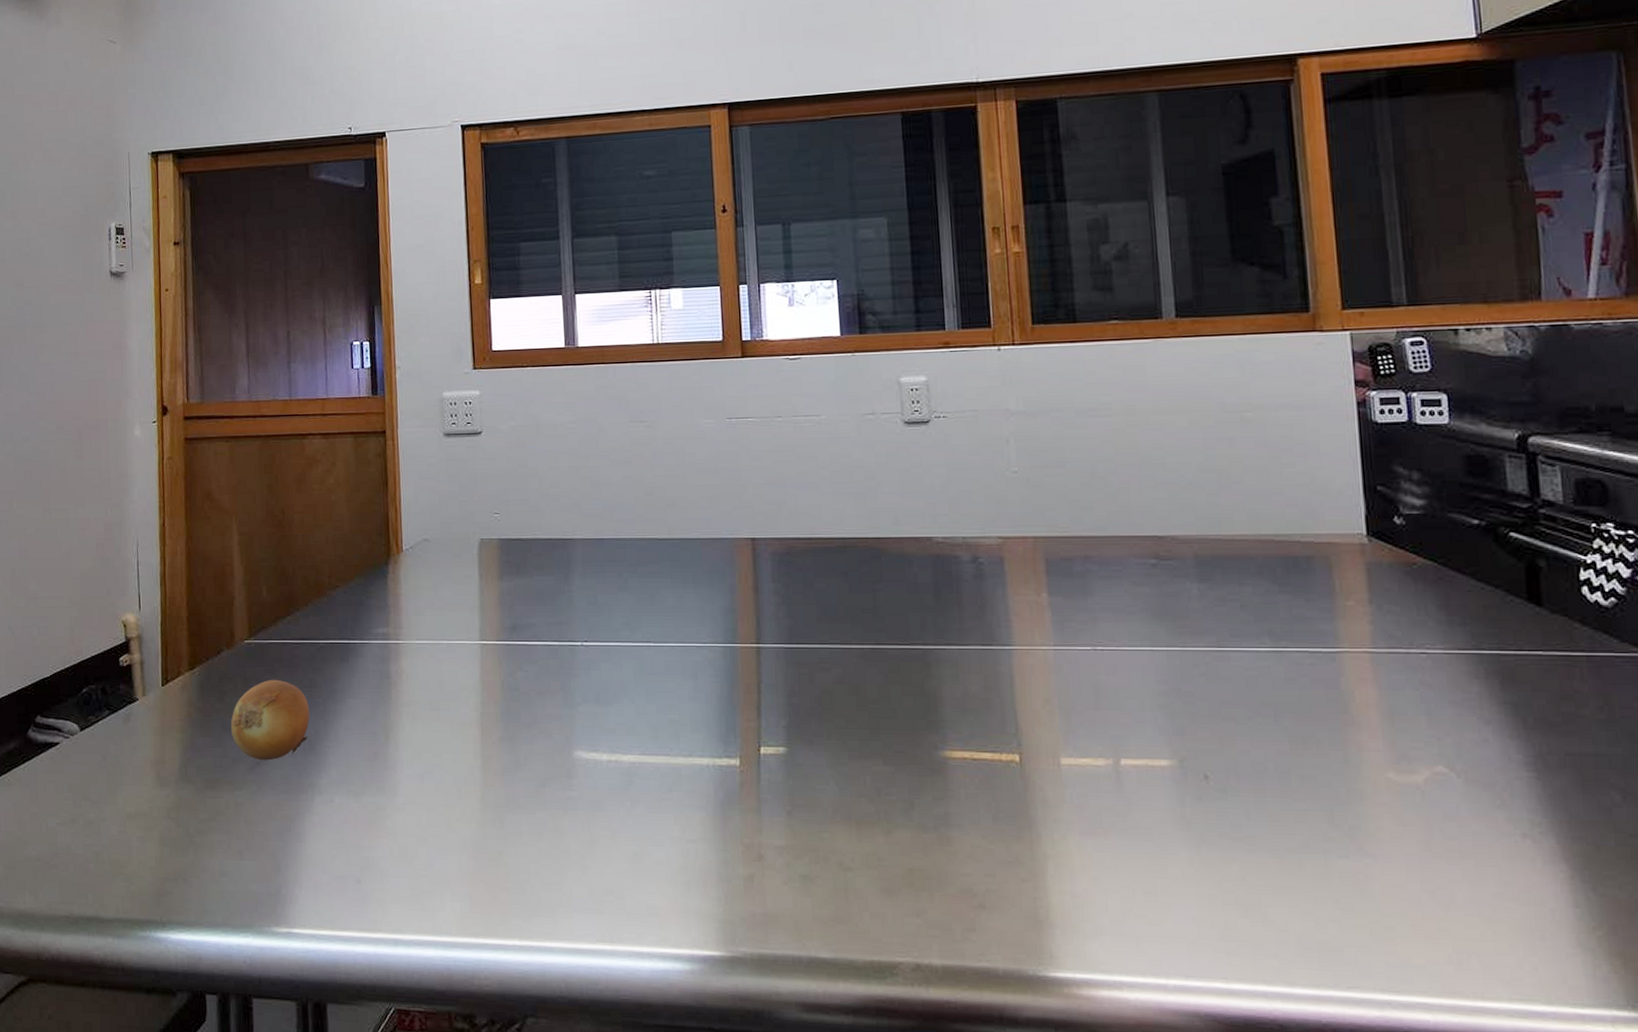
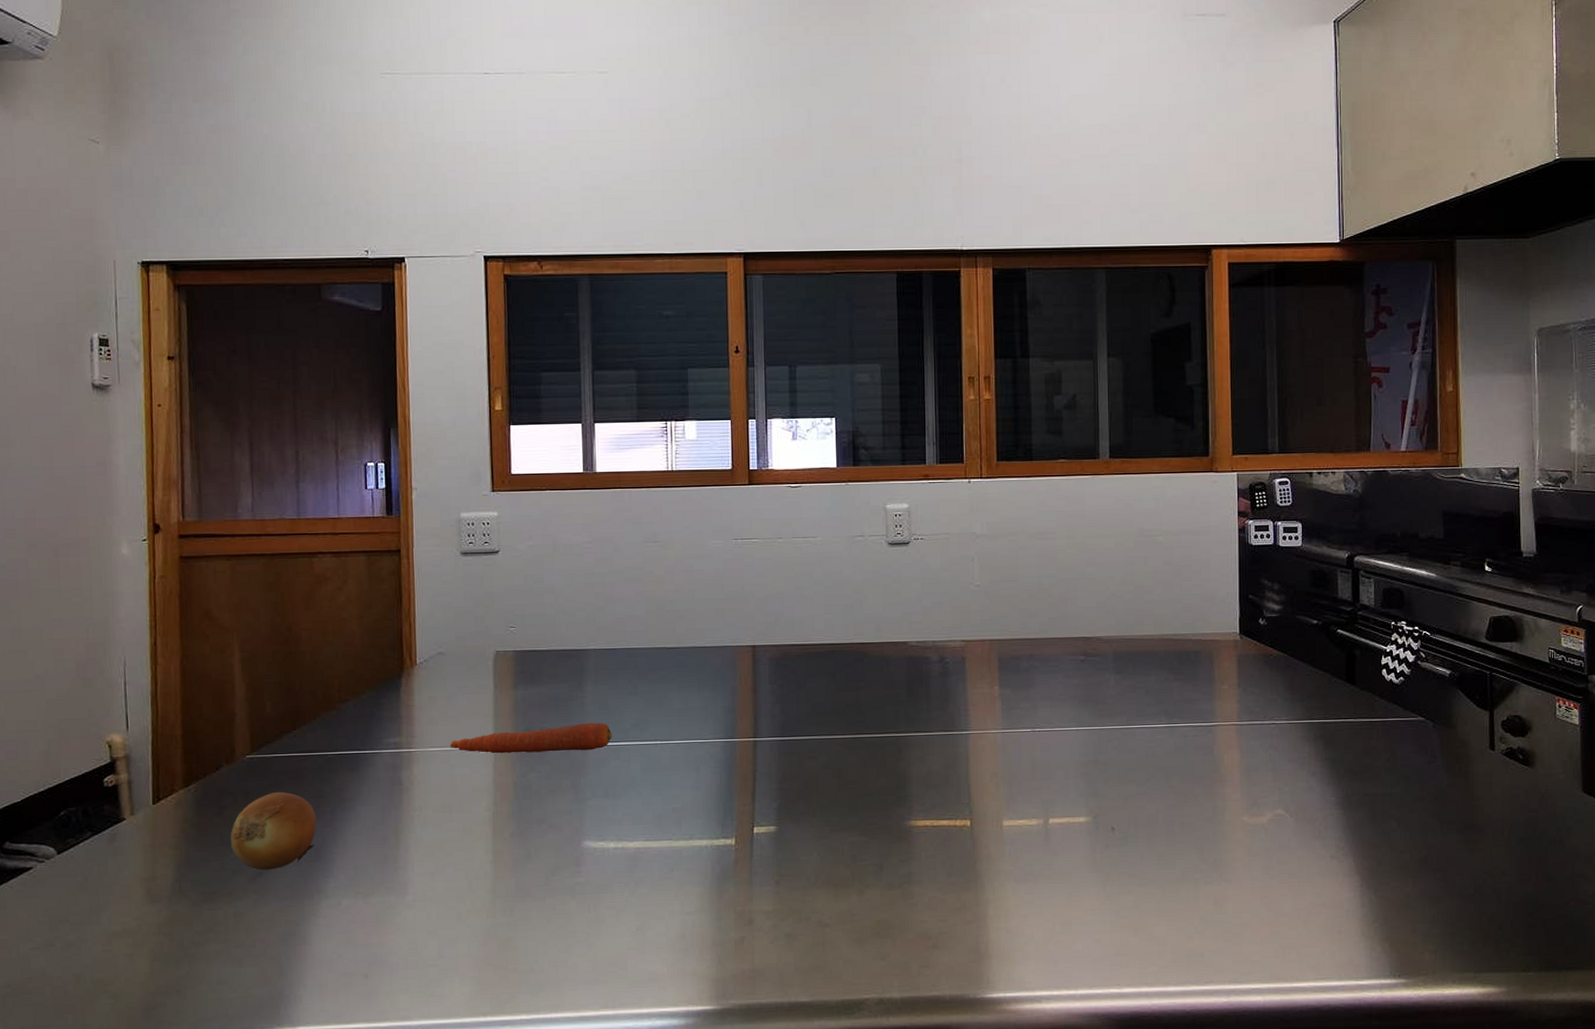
carrot: none [436,619,602,650] -> present [449,722,612,754]

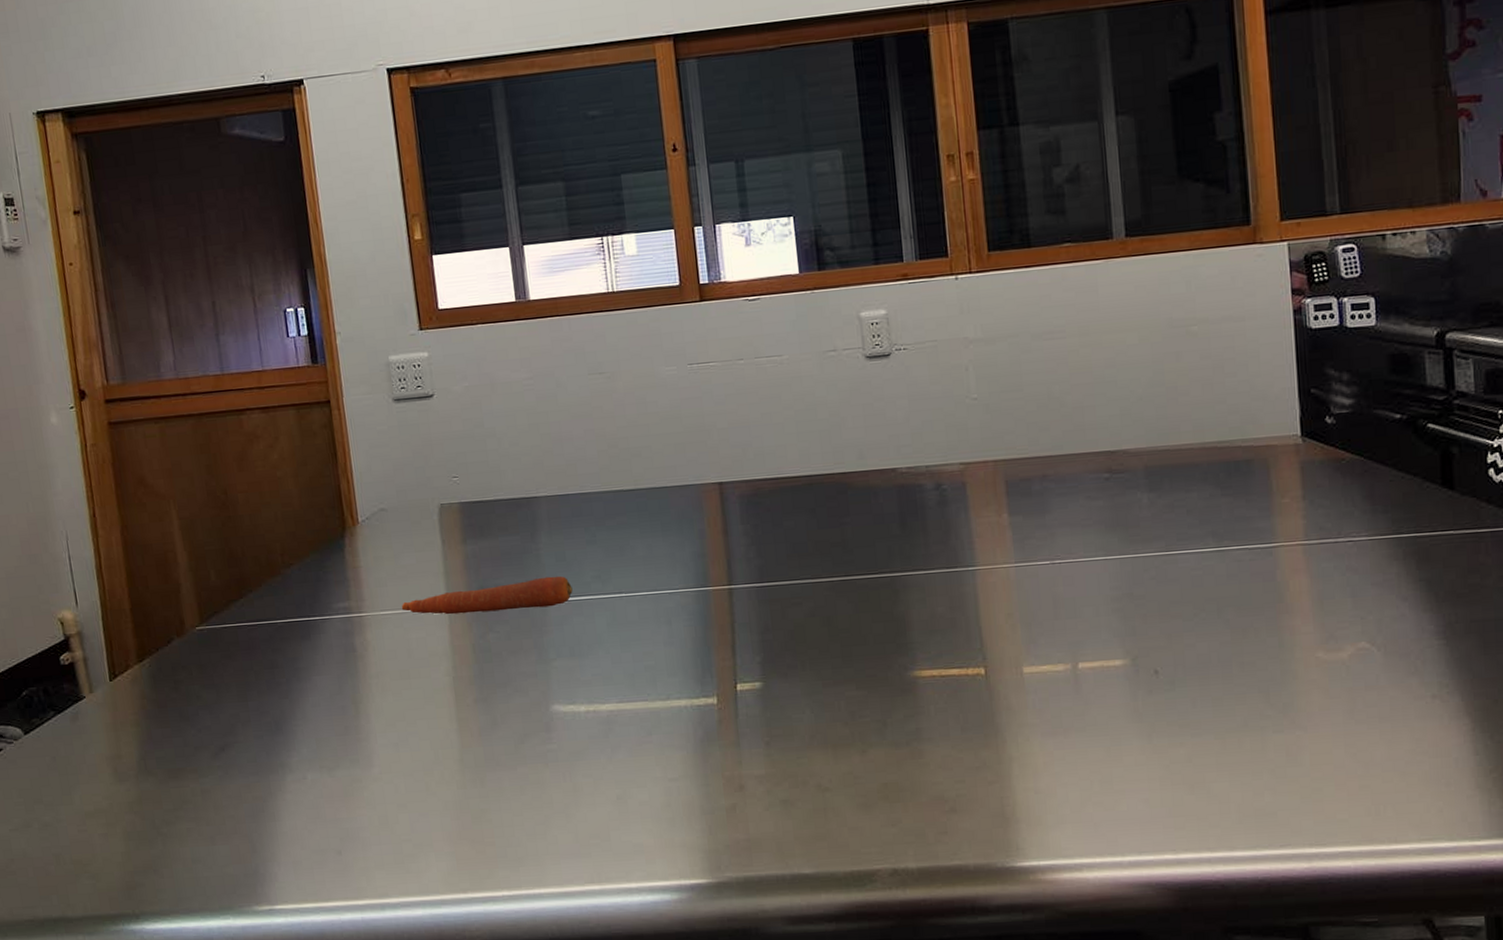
onion: present [230,791,317,871] -> none [189,663,274,746]

